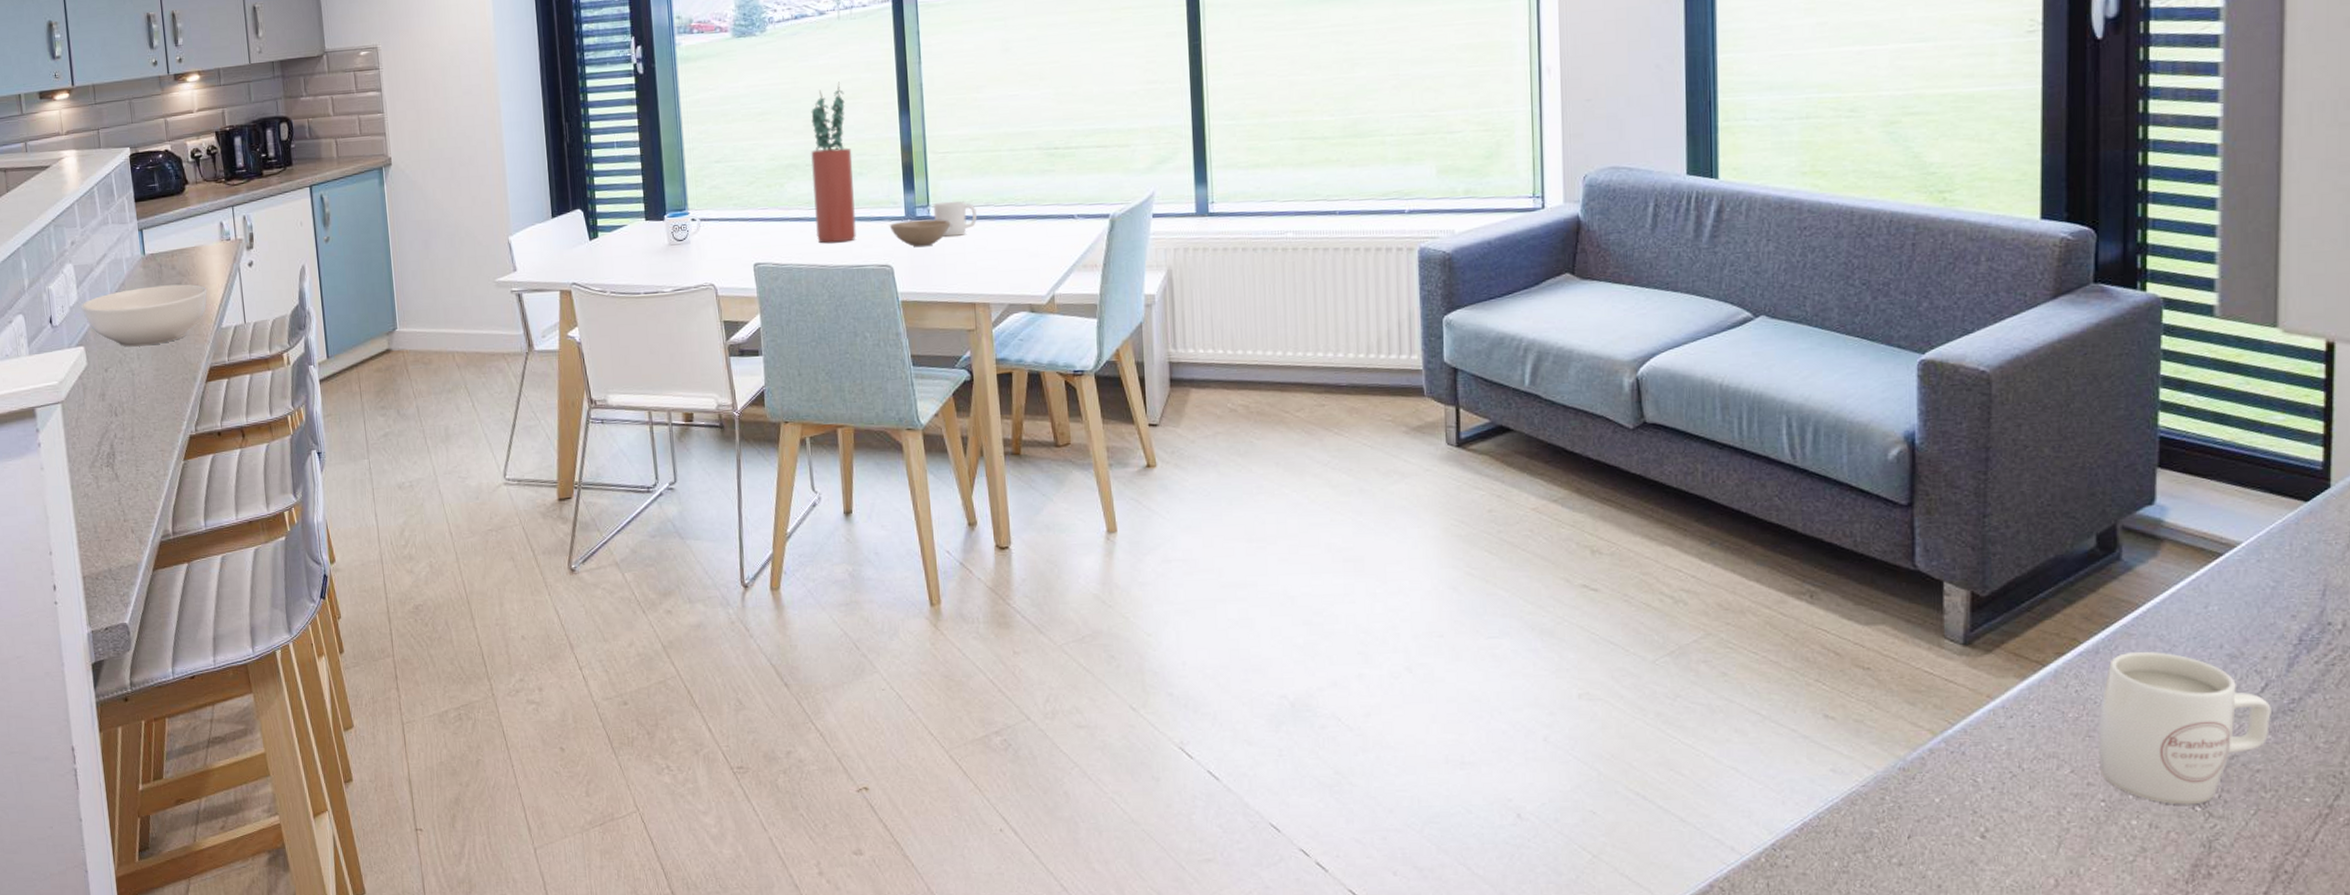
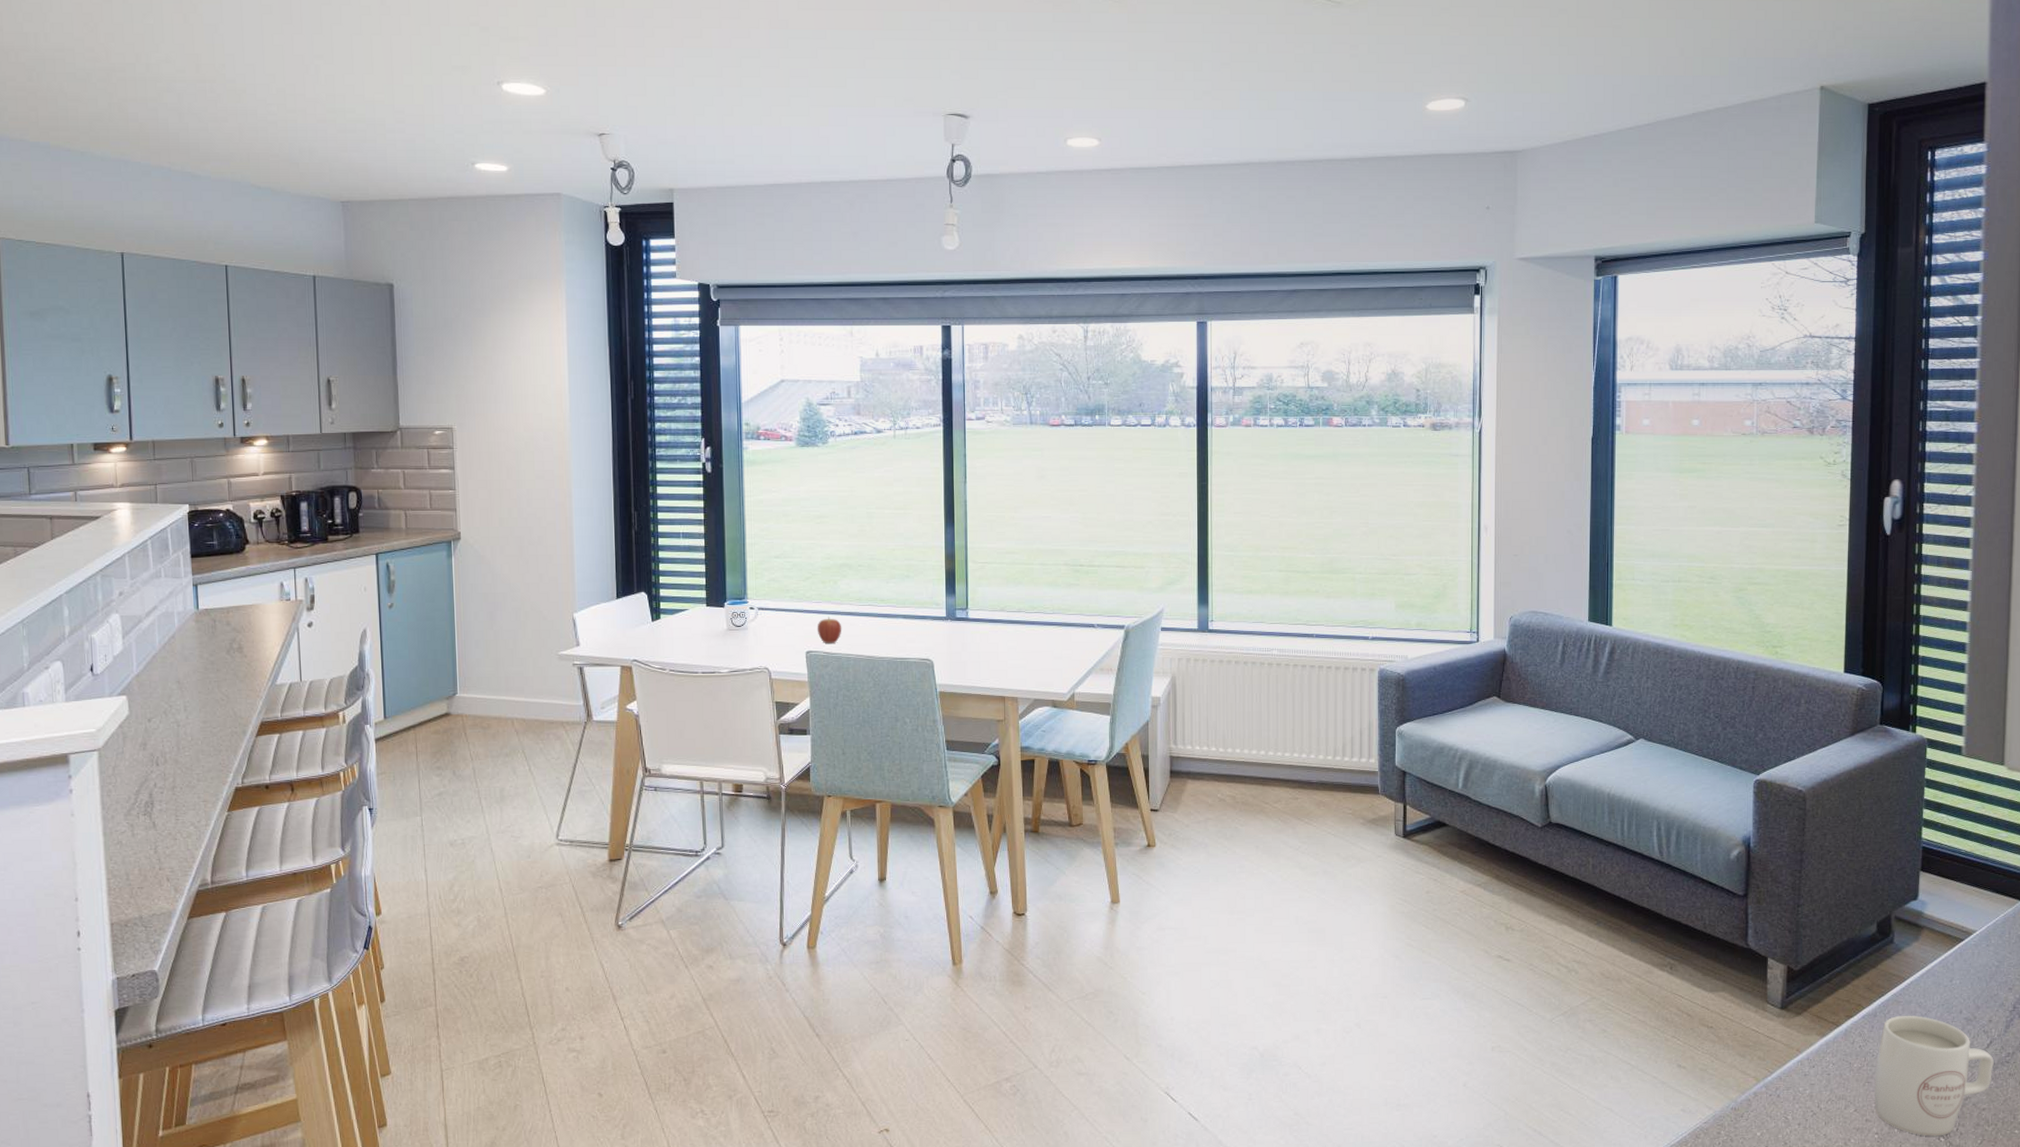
bowl: present [81,284,207,347] -> none [126,640,263,699]
fruit: none [764,224,792,254] -> present [817,617,842,643]
vase: present [810,82,856,244] -> none [863,493,902,637]
soup bowl: present [889,219,951,247] -> none [931,621,986,645]
mug: present [933,201,977,237] -> none [971,606,1009,638]

